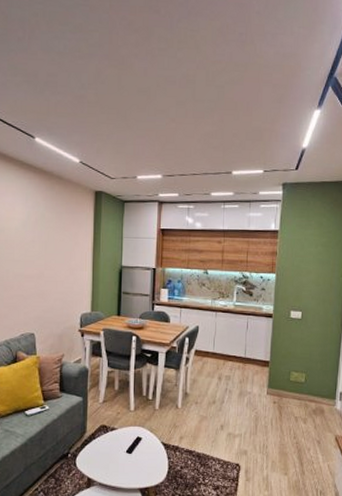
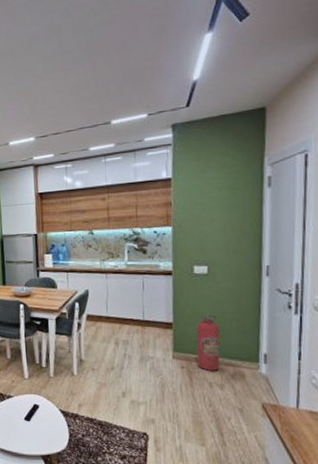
fire extinguisher: none [287,355,308,406] -> present [196,314,220,371]

